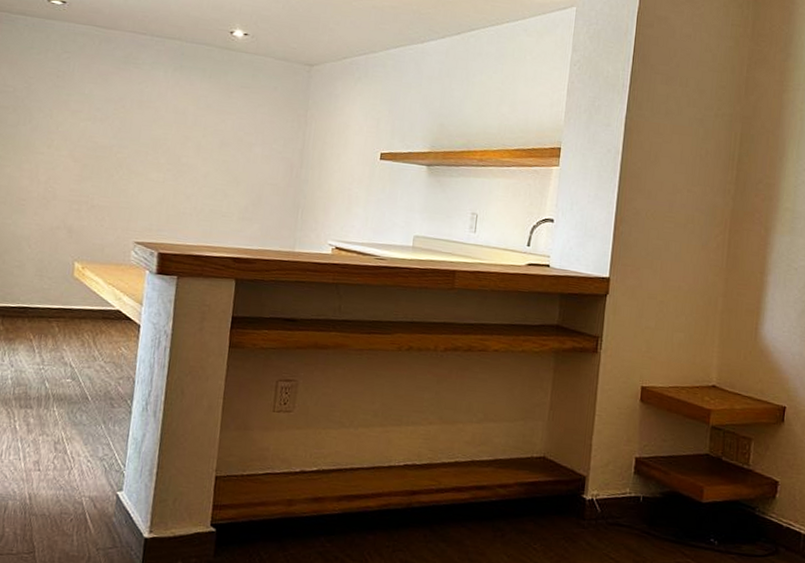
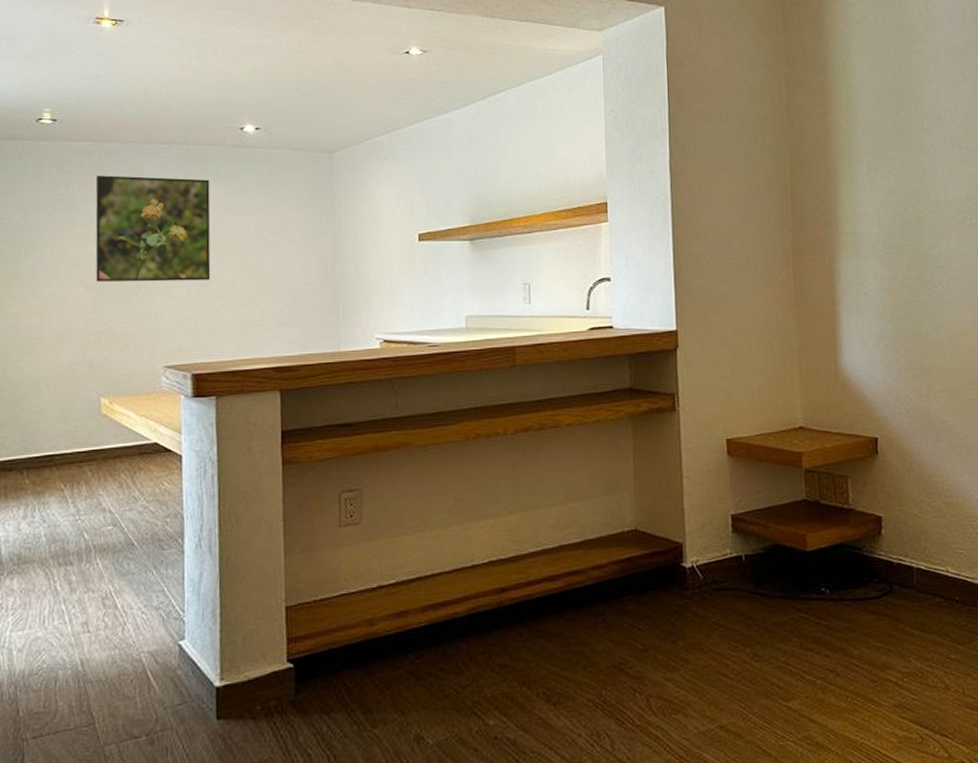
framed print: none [83,58,197,169] -> present [95,175,211,282]

